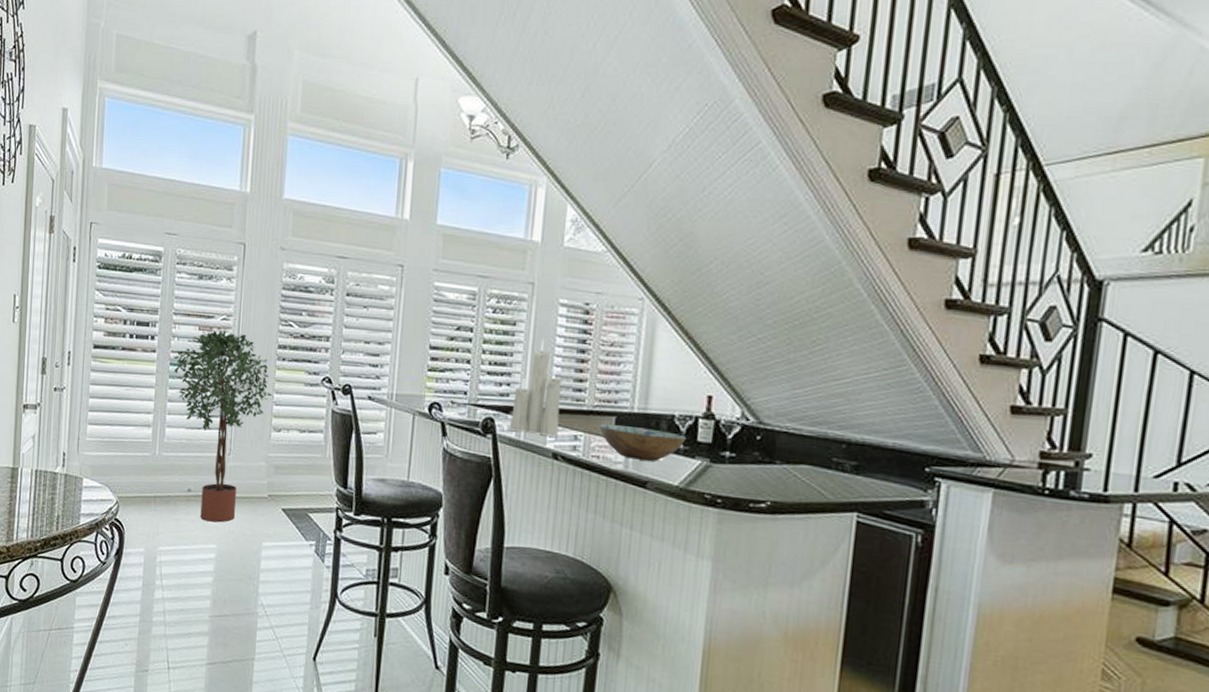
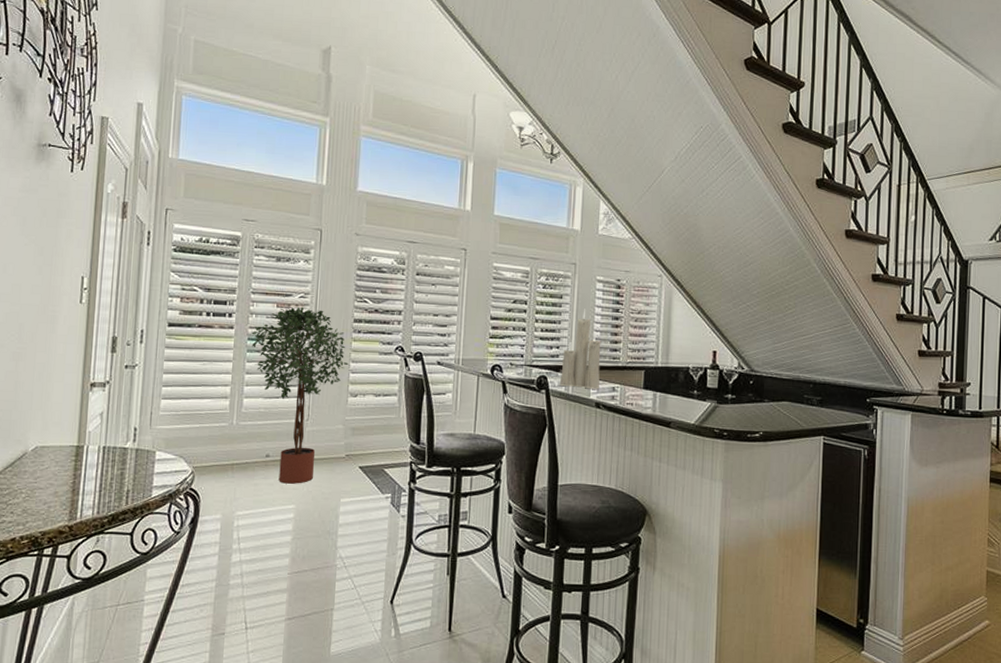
bowl: present [599,424,687,461] -> none [631,377,699,405]

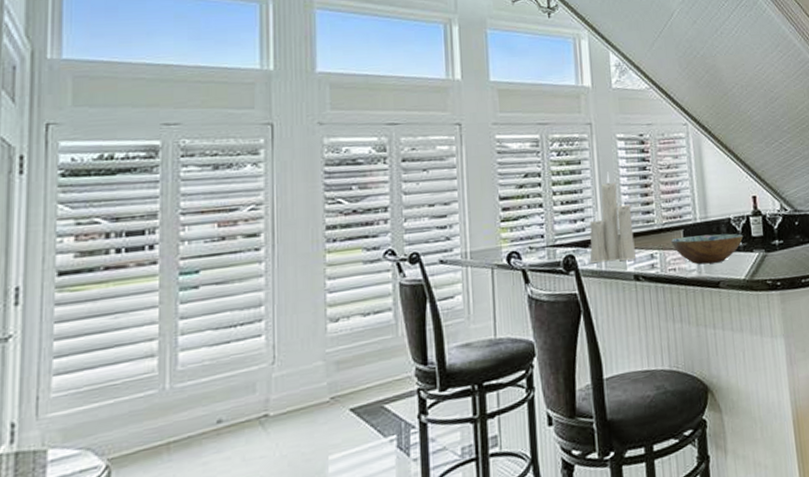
potted tree: present [250,306,349,484] -> none [182,221,324,454]
bowl: none [631,377,699,405] -> present [670,233,743,265]

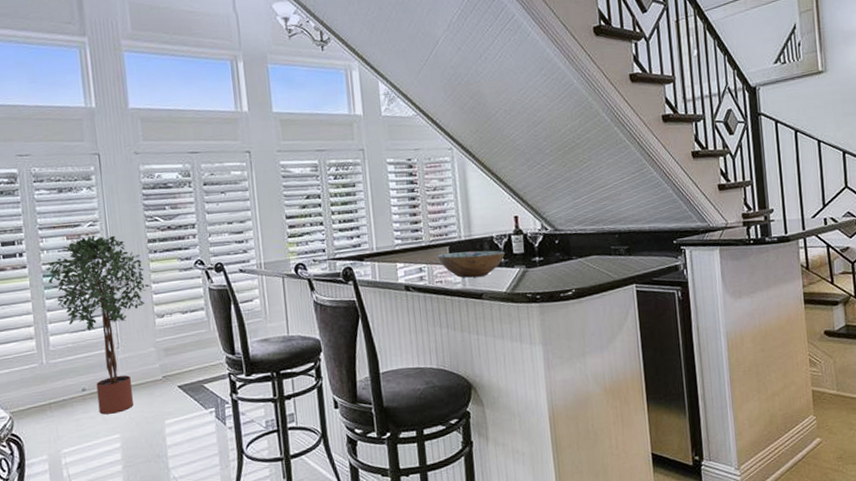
potted tree: none [182,221,324,454] -> present [44,235,150,415]
candle: present [589,172,637,264] -> none [364,193,407,275]

